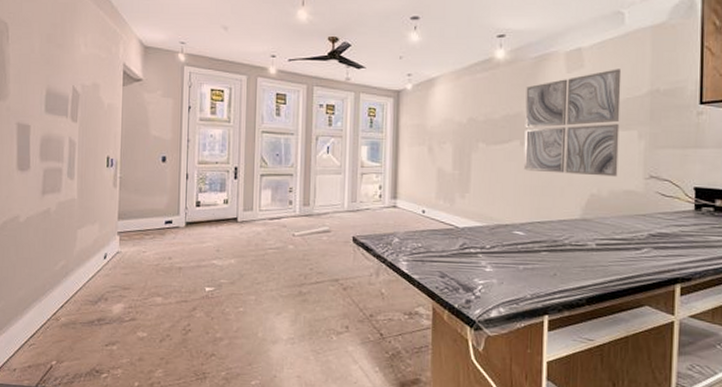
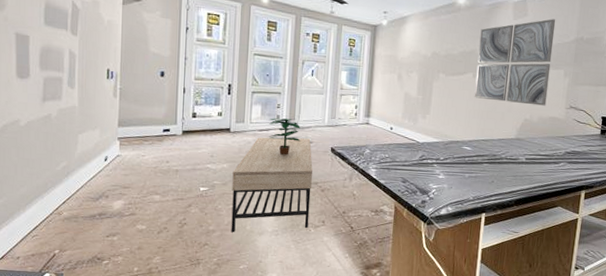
coffee table: none [240,226,332,341] -> present [231,137,313,233]
potted plant: none [280,203,317,247] -> present [268,118,301,155]

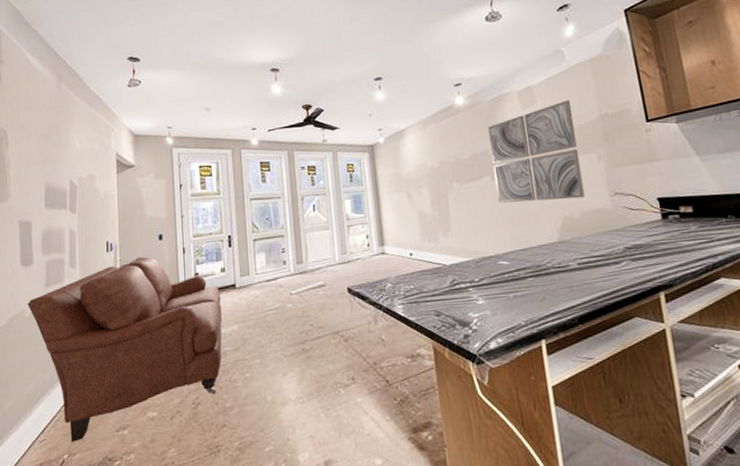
sofa: none [22,89,215,241] -> present [27,256,223,442]
coffee table: present [231,137,313,233] -> none [244,280,337,407]
potted plant: present [268,118,301,155] -> none [275,262,313,305]

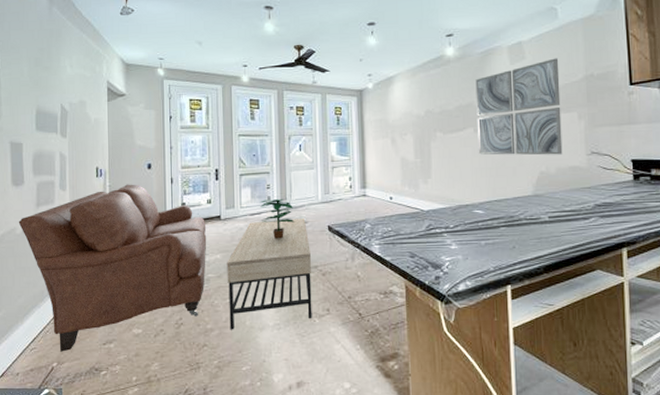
coffee table: none [244,280,337,407] -> present [227,217,312,330]
potted plant: none [275,262,313,305] -> present [260,198,295,239]

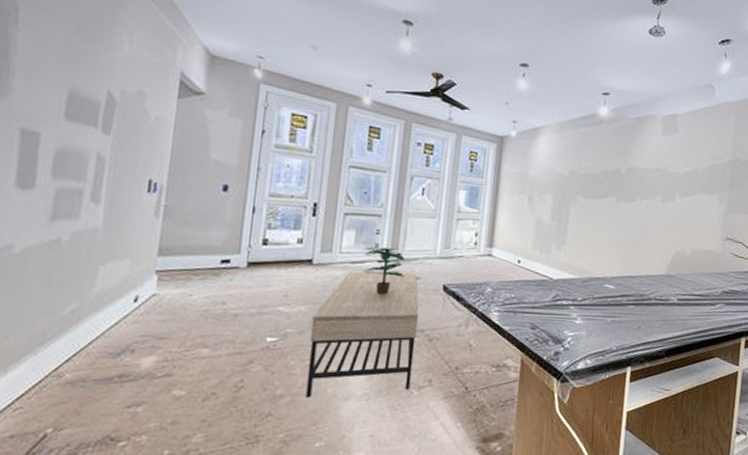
sofa: present [18,184,207,352] -> none [18,206,292,415]
wall art: present [475,58,563,155] -> none [618,137,709,237]

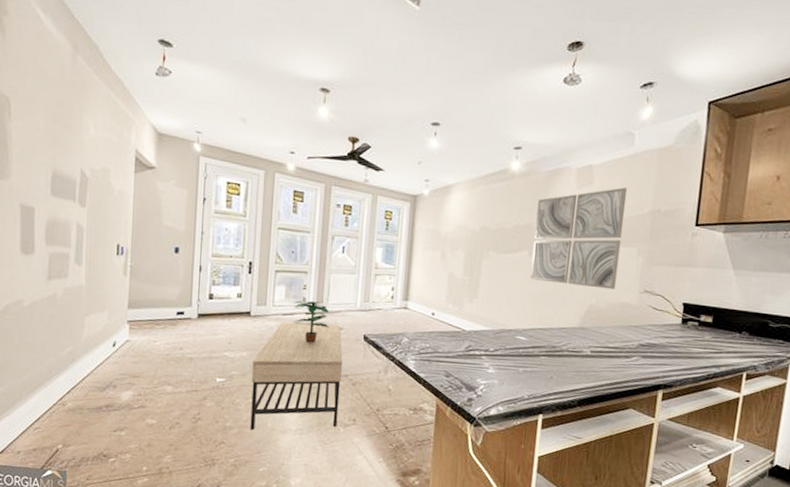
wall art: none [618,137,709,237] -> present [530,187,628,290]

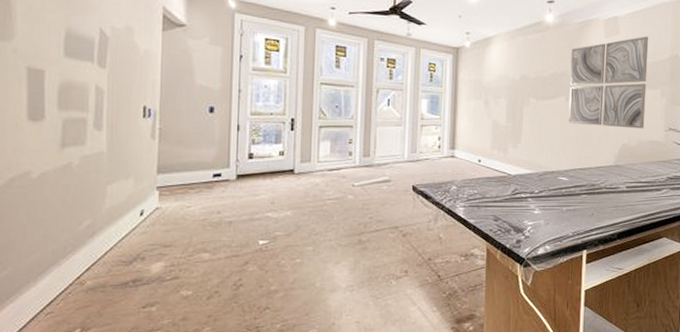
coffee table: present [250,322,343,430] -> none [297,176,392,292]
potted plant: present [293,300,329,343] -> none [339,154,377,197]

